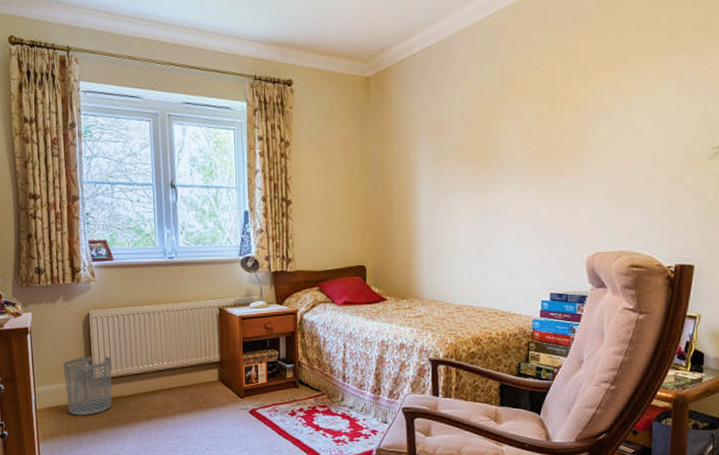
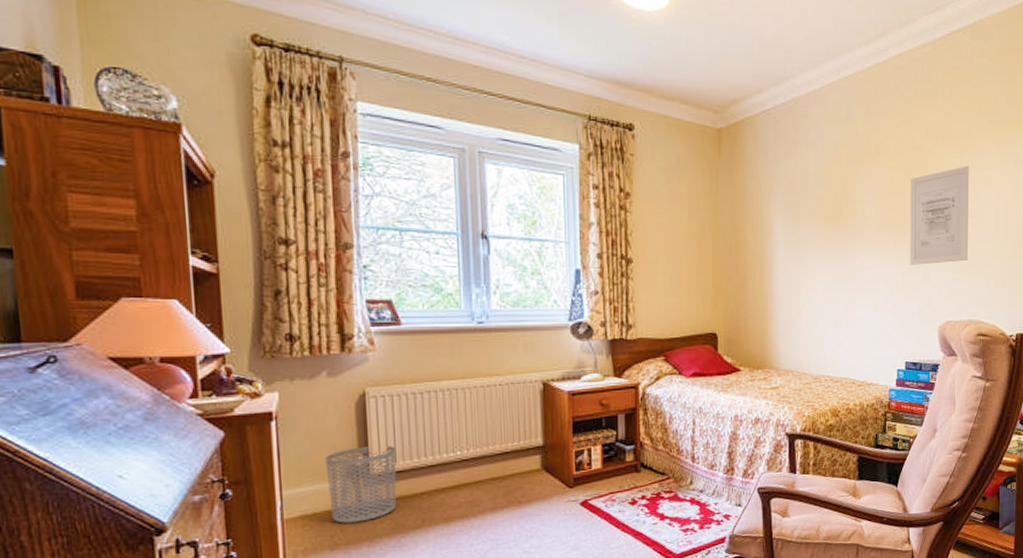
wall art: none [556,92,624,198] -> present [910,166,969,266]

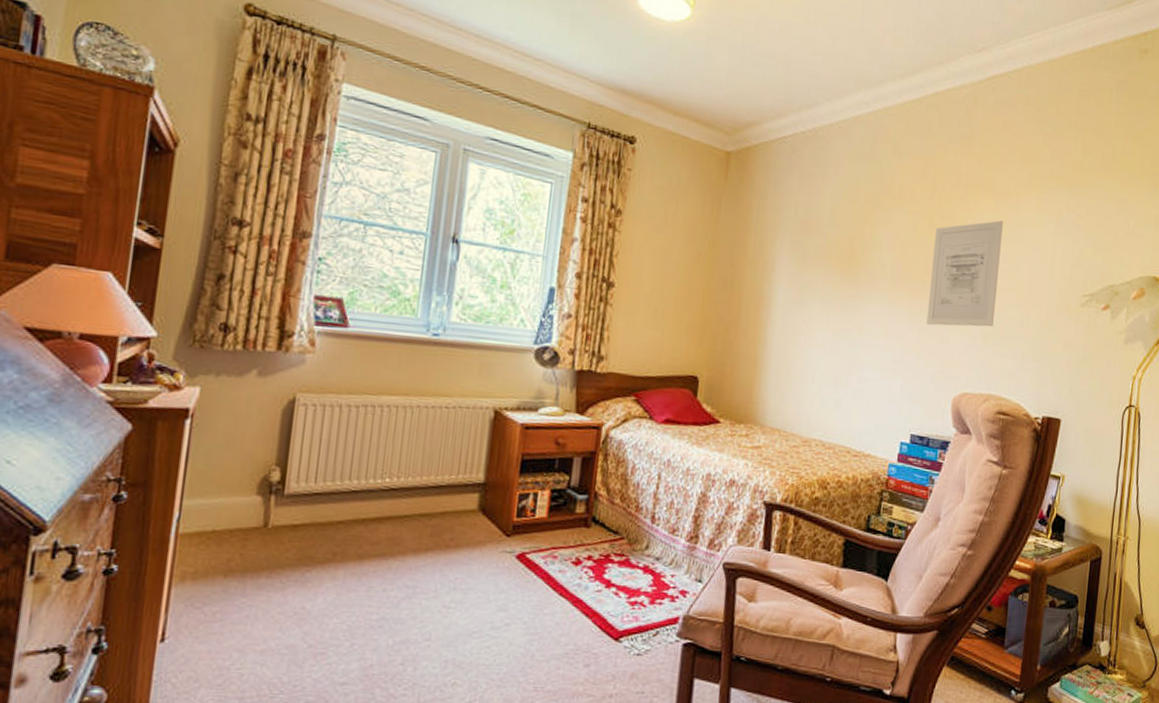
waste bin: present [325,445,397,523] -> none [232,459,319,548]

